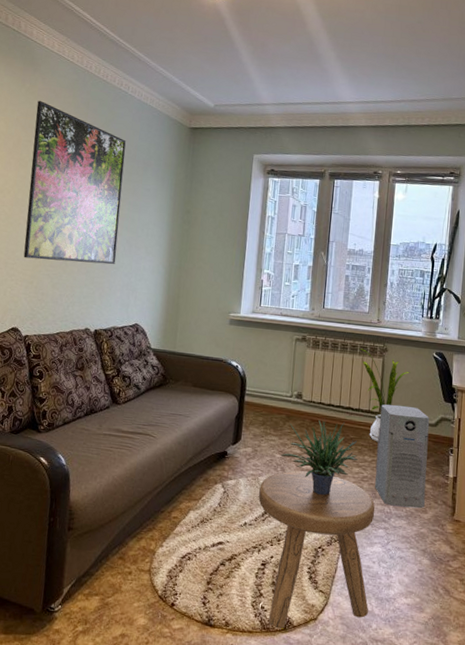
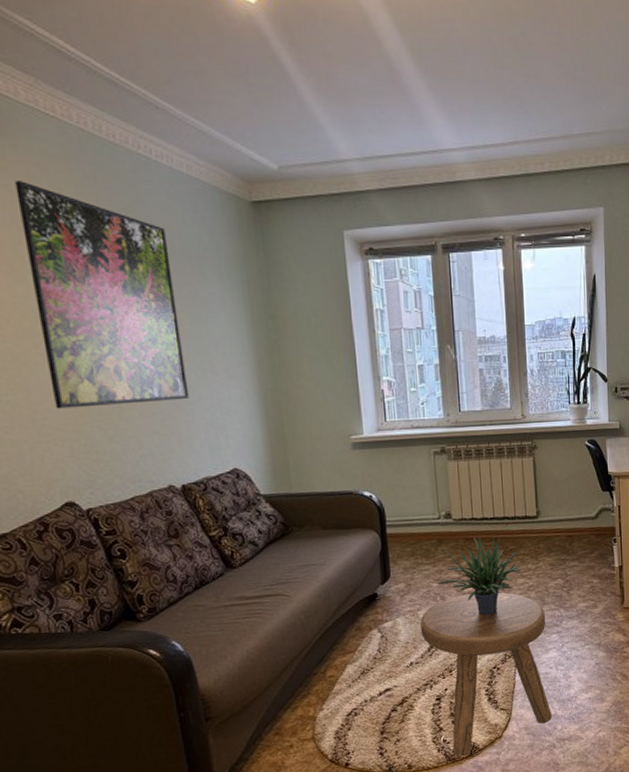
house plant: present [359,348,411,441] -> none [506,450,564,547]
air purifier: present [375,404,430,509] -> none [537,502,594,609]

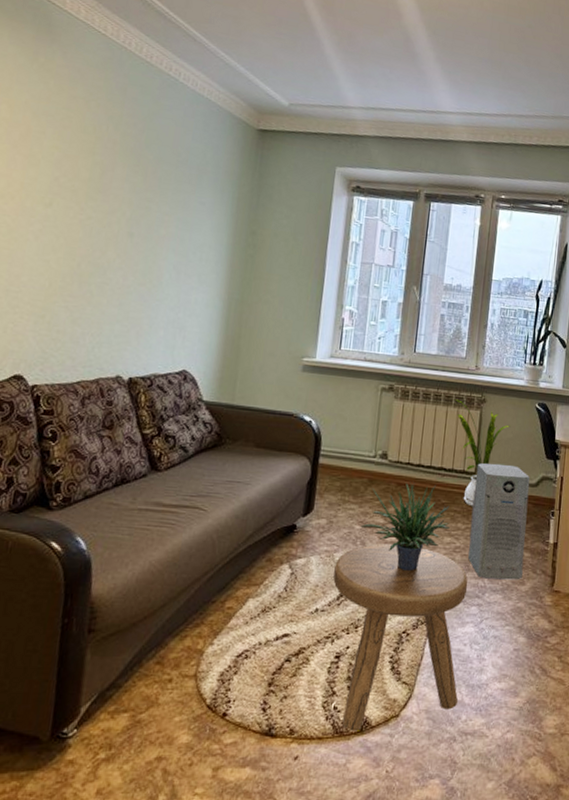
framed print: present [15,181,190,409] -> none [32,81,175,296]
house plant: none [506,450,564,547] -> present [454,399,511,506]
air purifier: none [537,502,594,609] -> present [468,463,531,580]

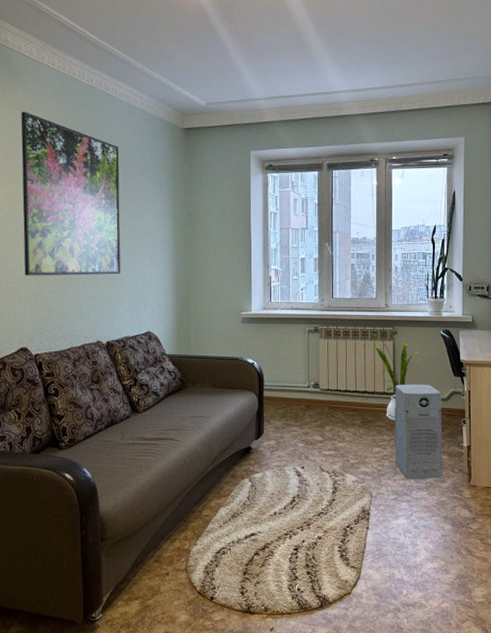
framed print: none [32,81,175,296] -> present [21,112,121,276]
stool: present [333,543,468,732] -> none [286,457,398,607]
potted plant: present [360,482,451,571] -> none [303,405,378,477]

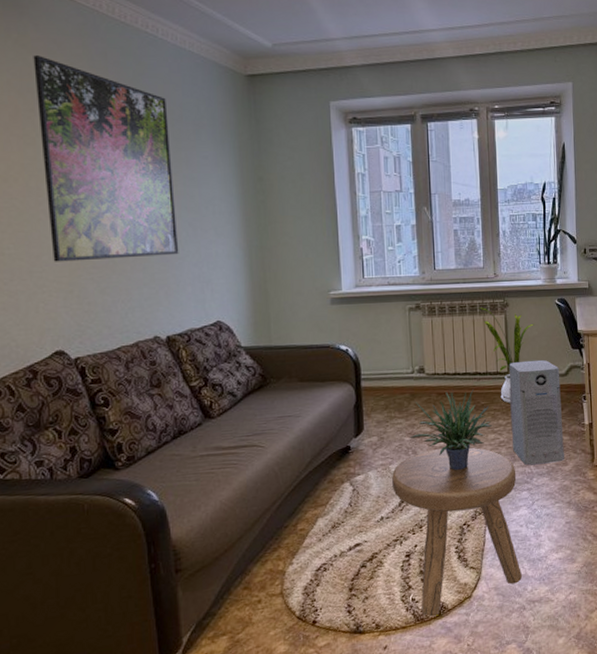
stool: none [286,457,398,607] -> present [392,447,522,617]
potted plant: none [303,405,378,477] -> present [410,389,493,470]

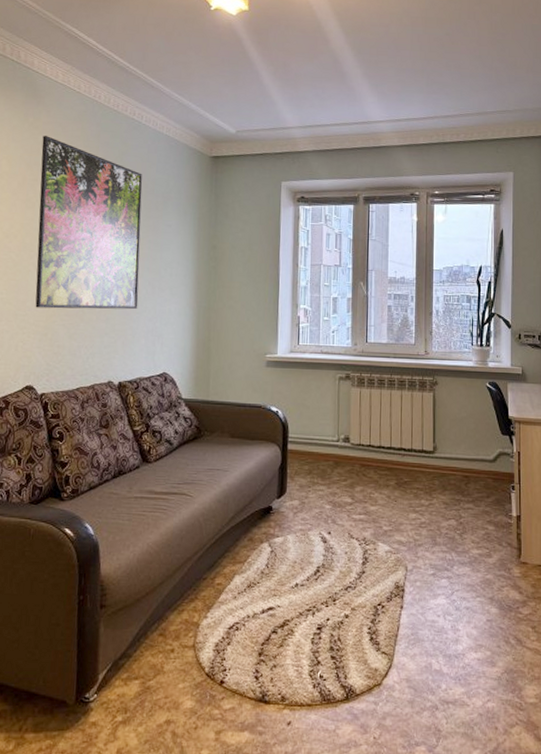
stool: present [392,447,522,617] -> none [309,521,436,699]
potted plant: present [410,389,493,470] -> none [330,463,415,546]
house plant: present [479,308,535,403] -> none [407,383,464,483]
air purifier: present [508,359,564,466] -> none [433,441,489,553]

